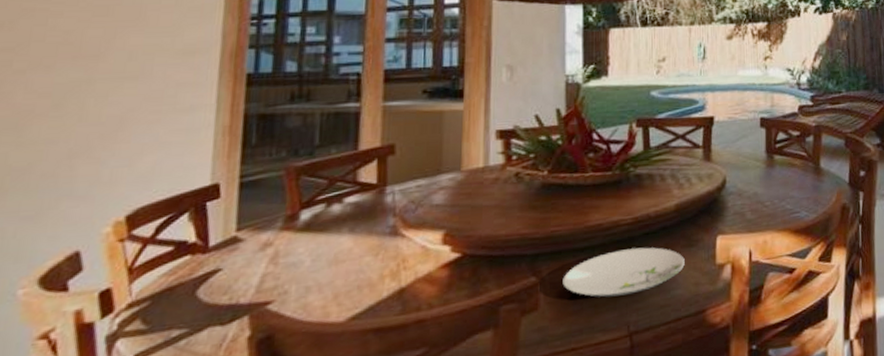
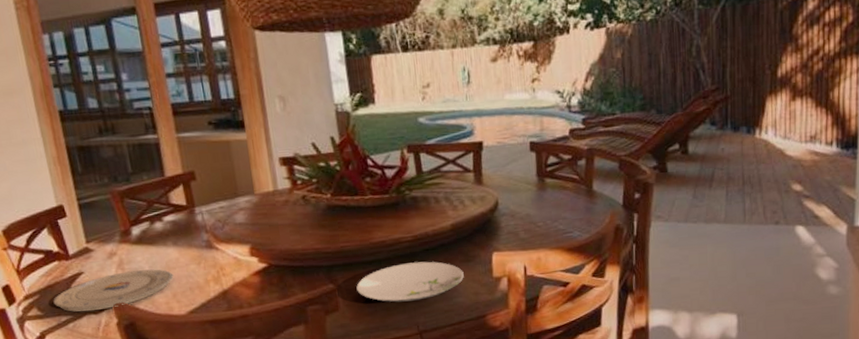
plate: none [166,263,341,324] -> present [52,269,174,312]

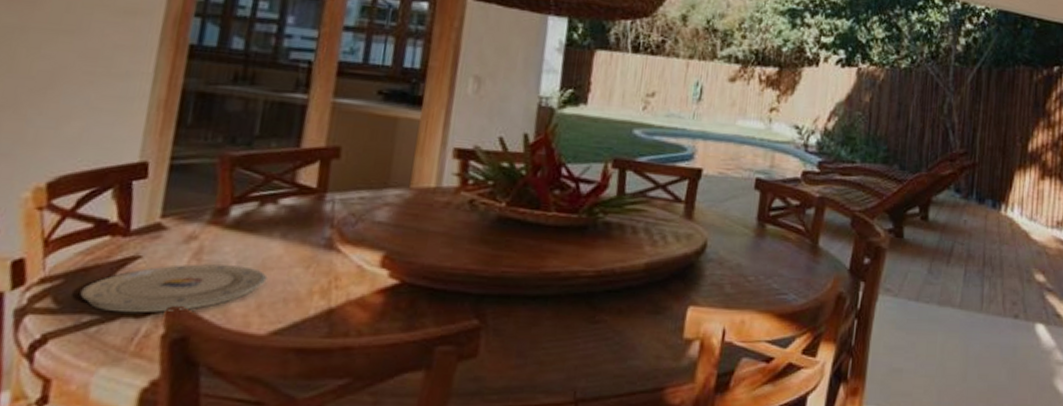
plate: present [356,261,464,302] -> none [507,305,648,357]

